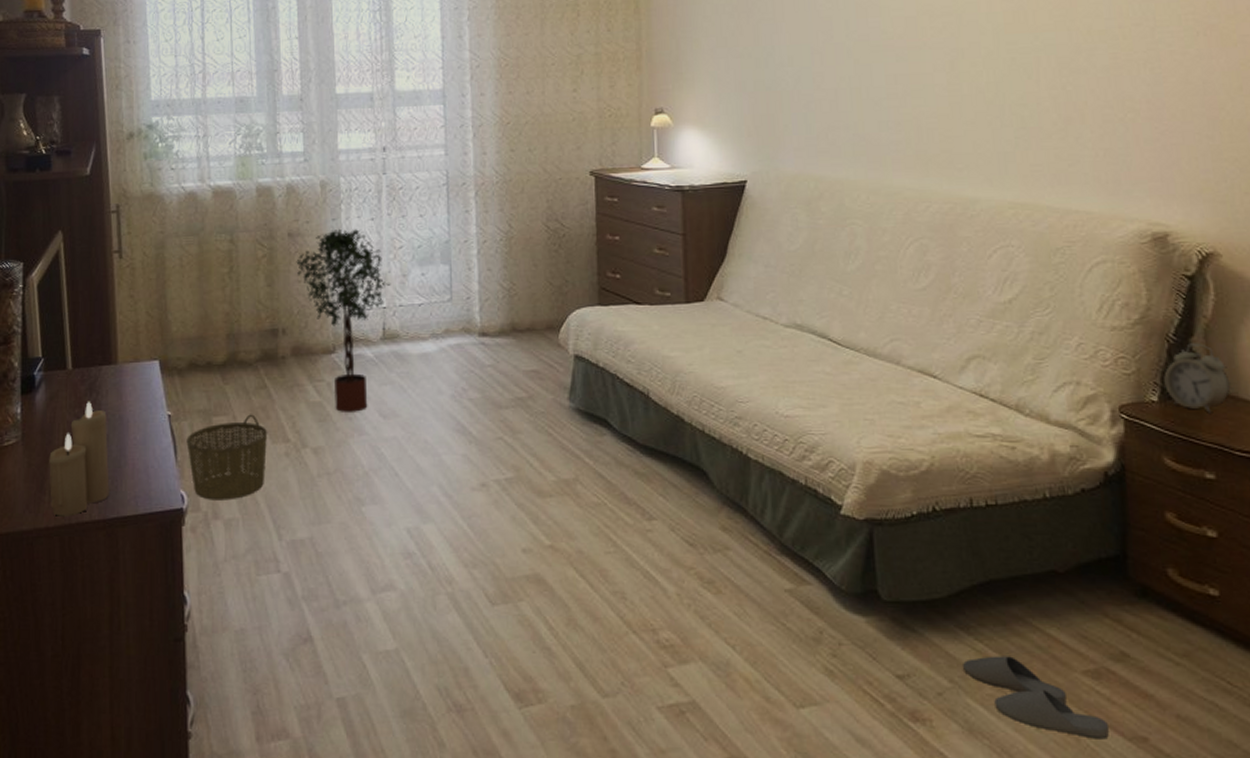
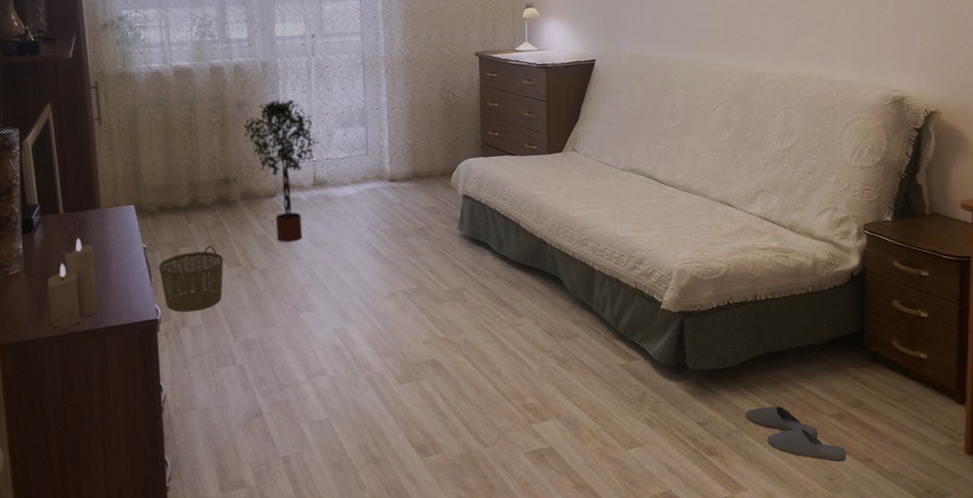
alarm clock: present [1164,343,1230,413] -> none [896,178,942,229]

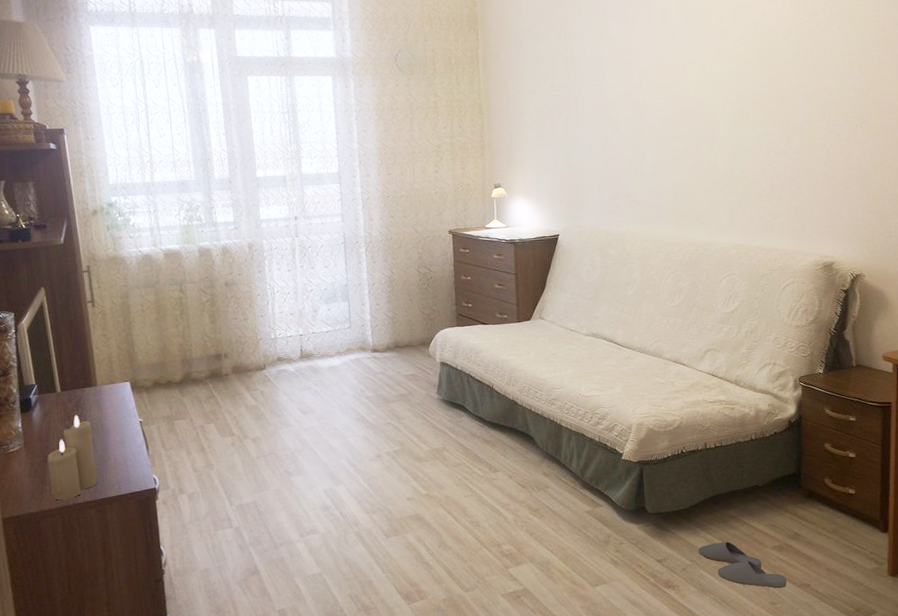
basket: present [159,245,224,312] -> none [155,417,218,481]
potted tree: present [243,99,320,242] -> none [232,278,305,412]

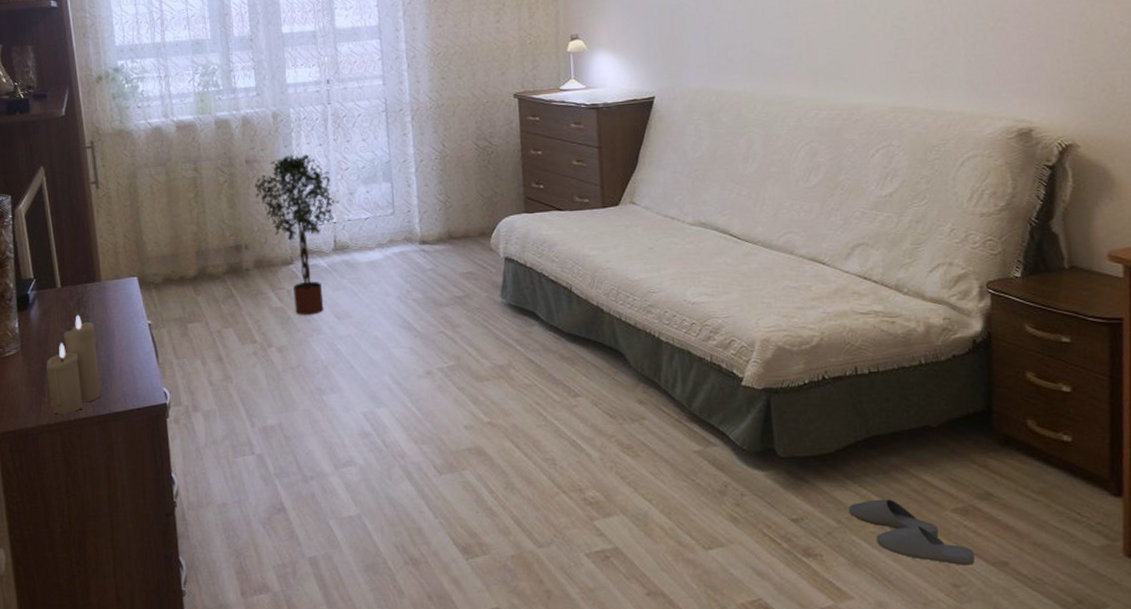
potted tree: none [232,278,305,412] -> present [254,154,340,315]

